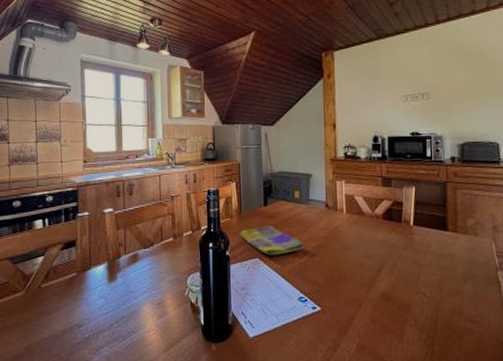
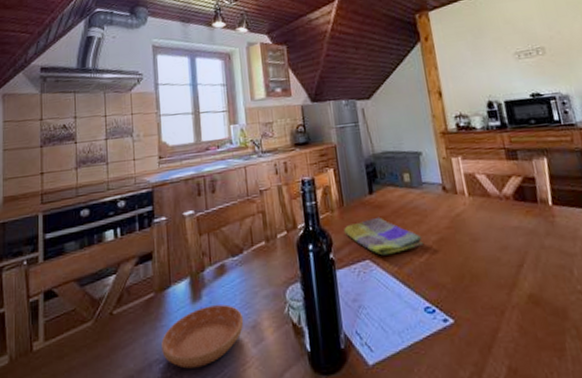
saucer: none [82,285,151,332] -> present [161,304,244,369]

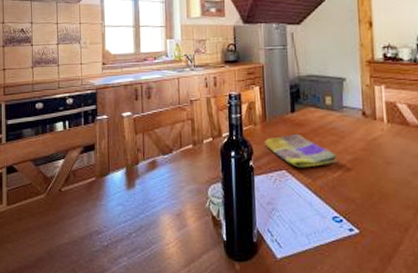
saucer: present [161,304,244,369] -> none [100,193,170,242]

